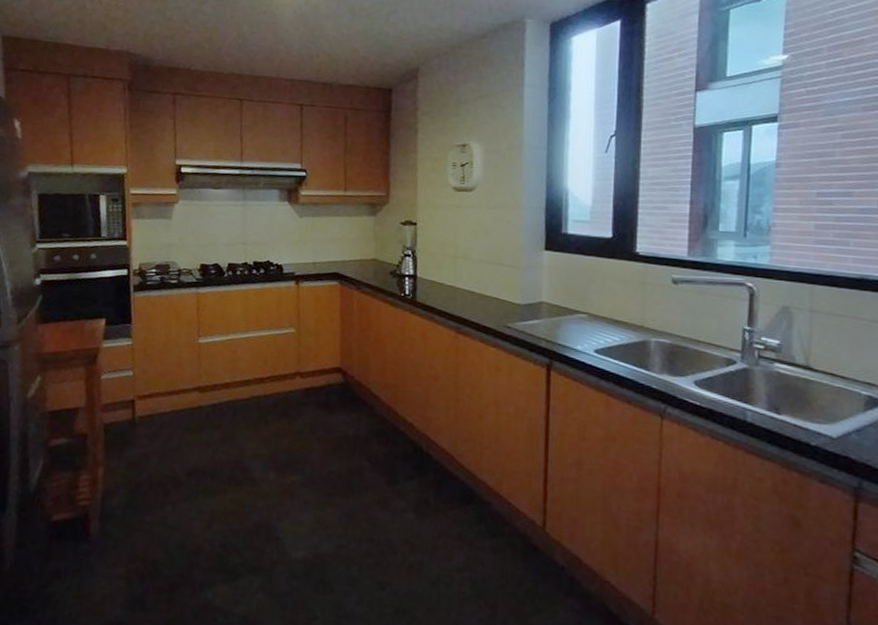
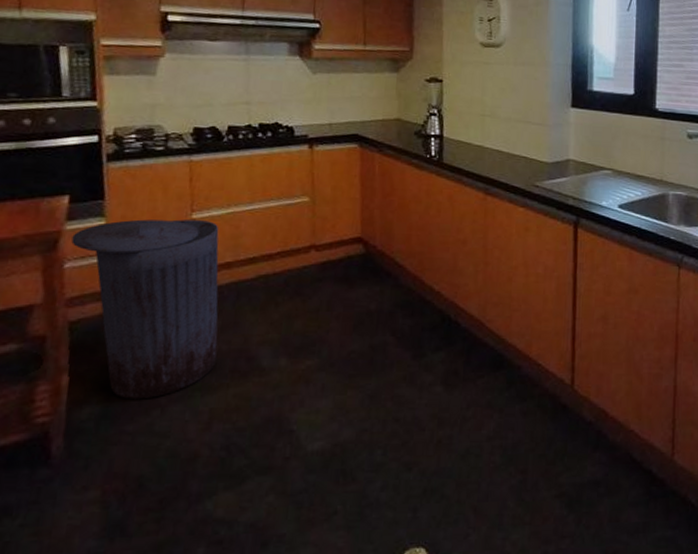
trash can: none [106,341,220,496] -> present [71,219,219,400]

